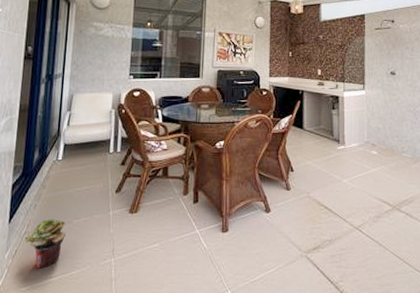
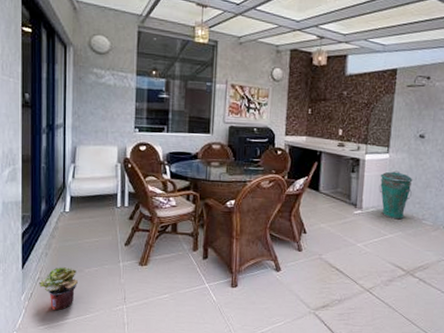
trash can: none [358,106,389,154] -> present [379,170,413,220]

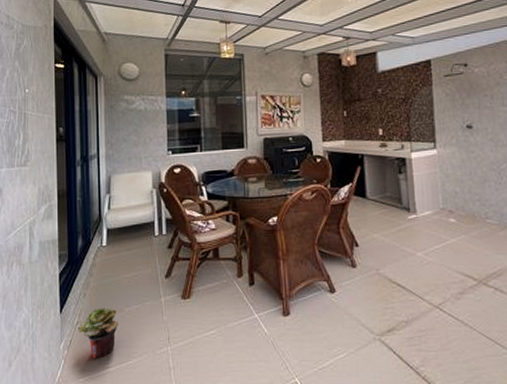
trash can: present [379,170,413,220] -> none [430,166,469,221]

